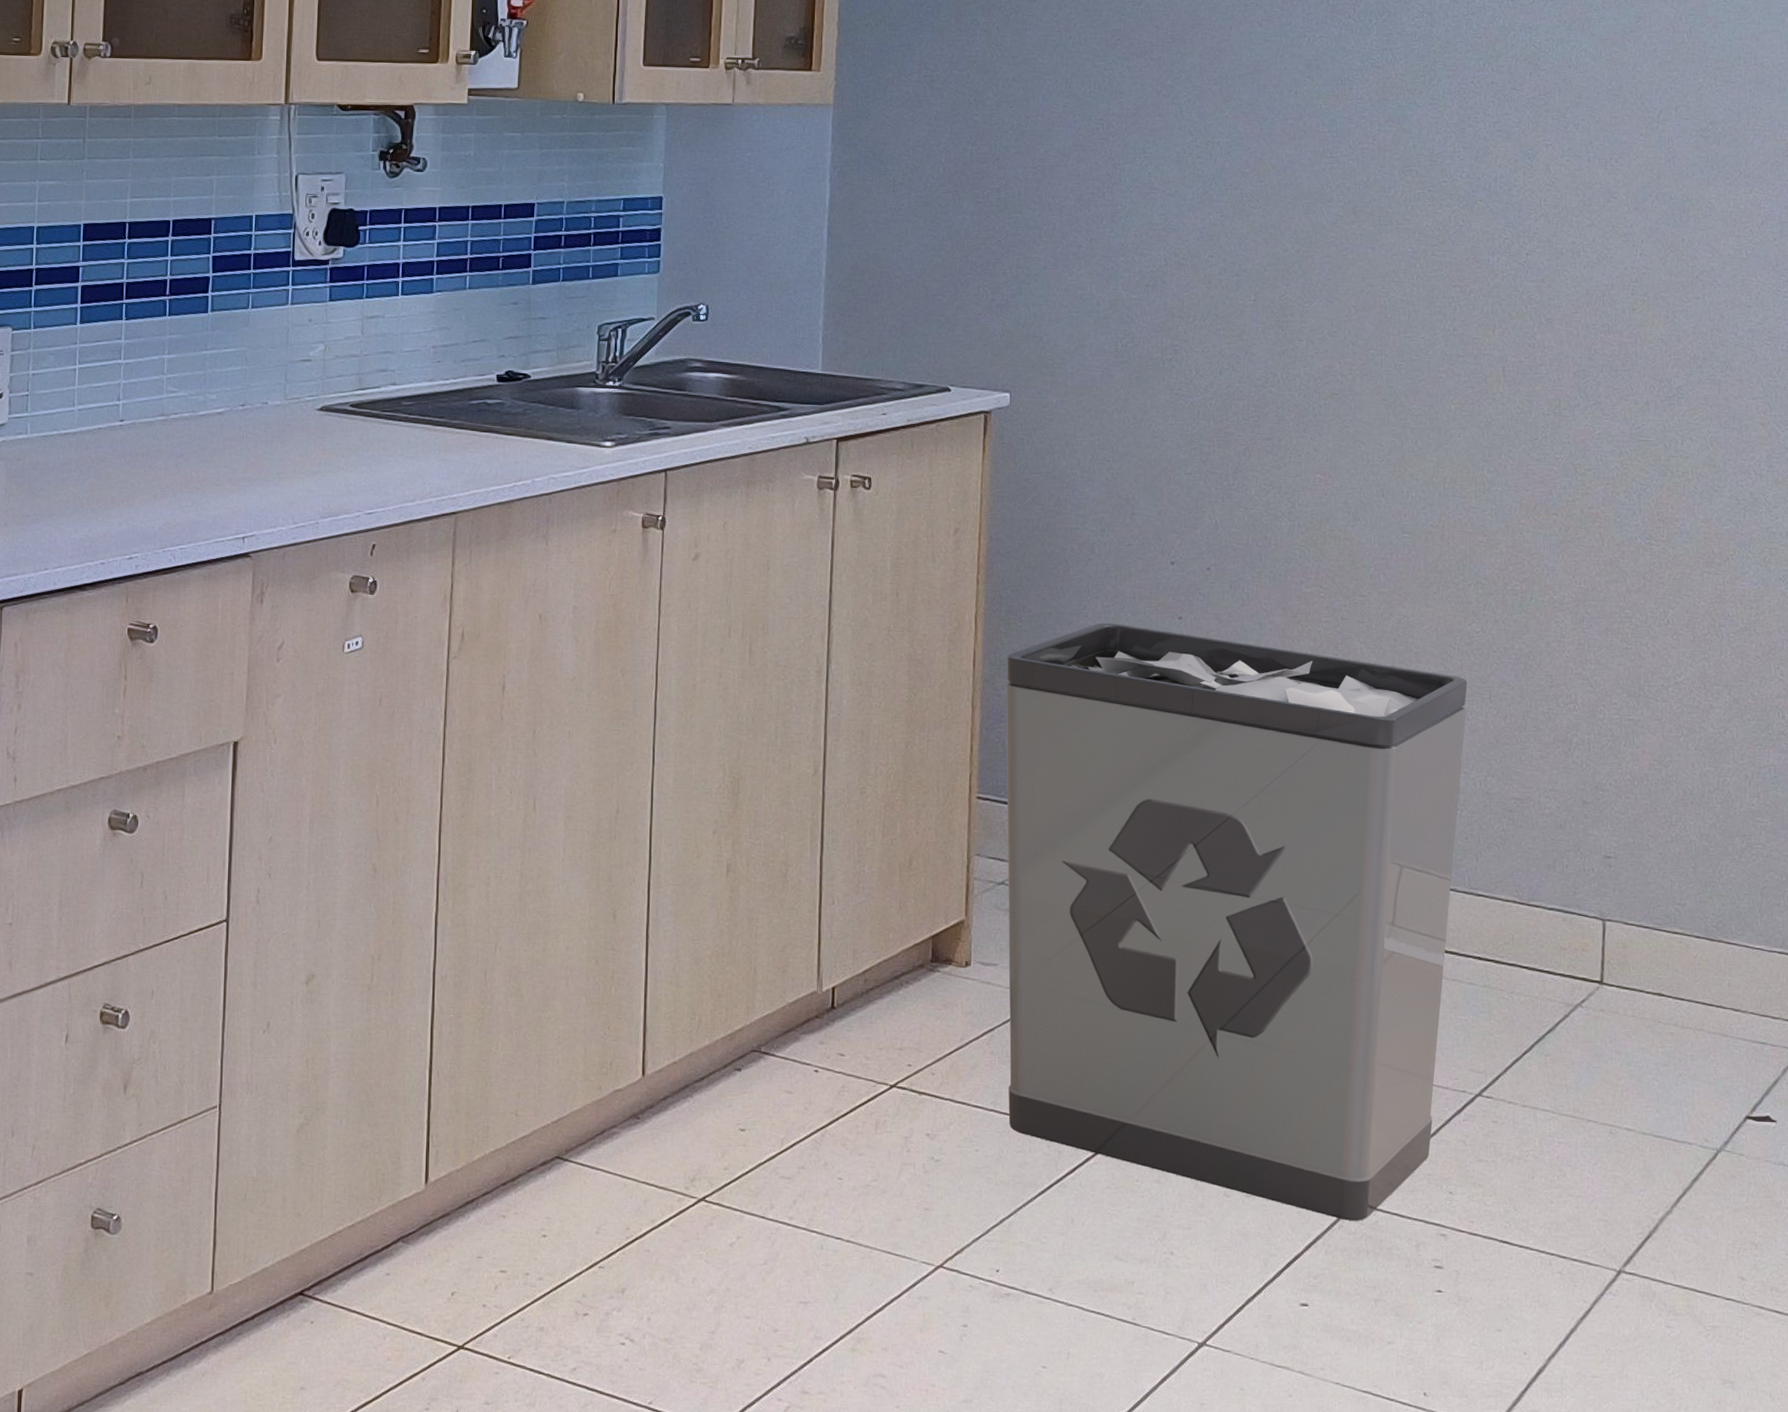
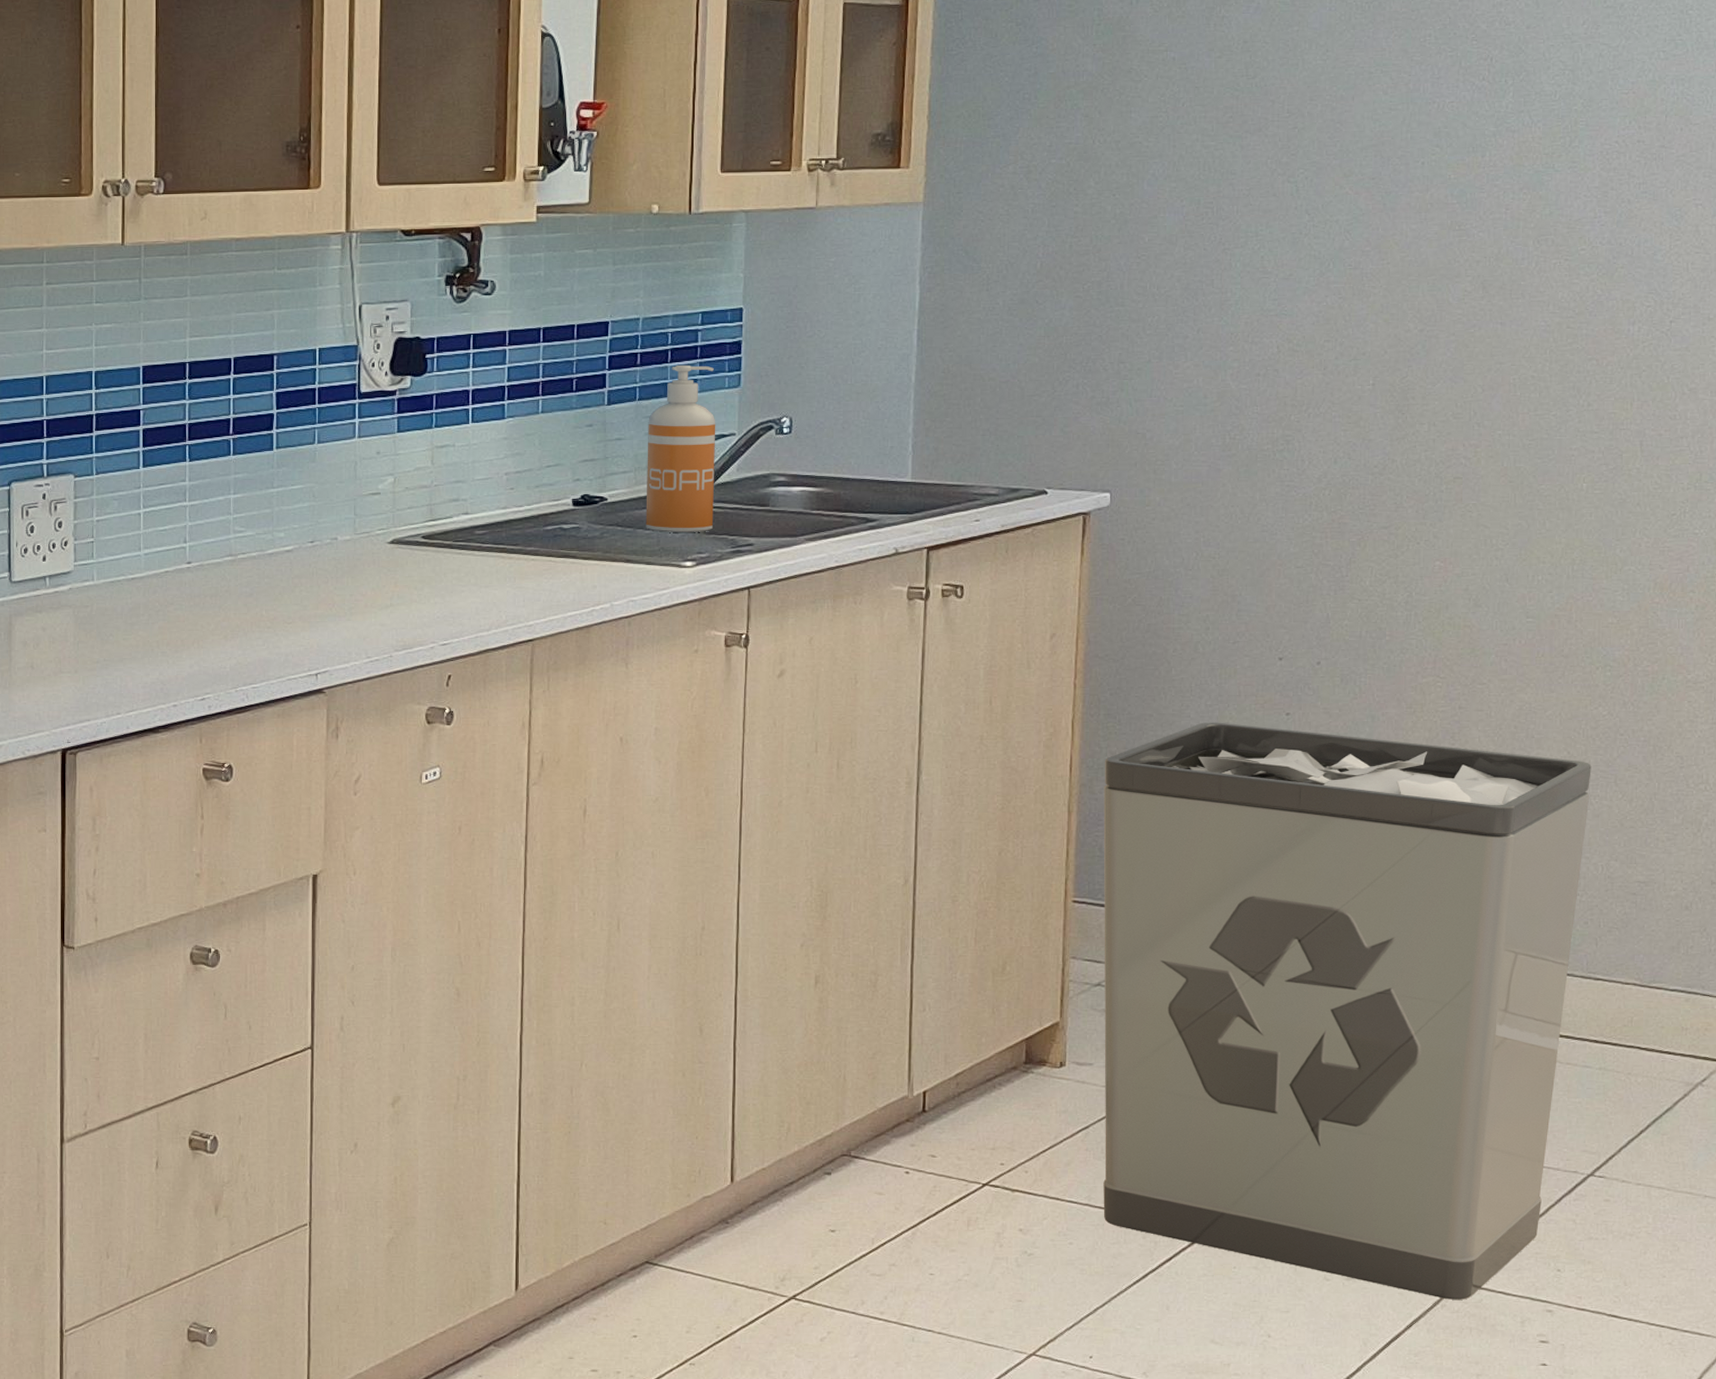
soap dispenser: none [567,248,636,413] -> present [646,364,716,532]

